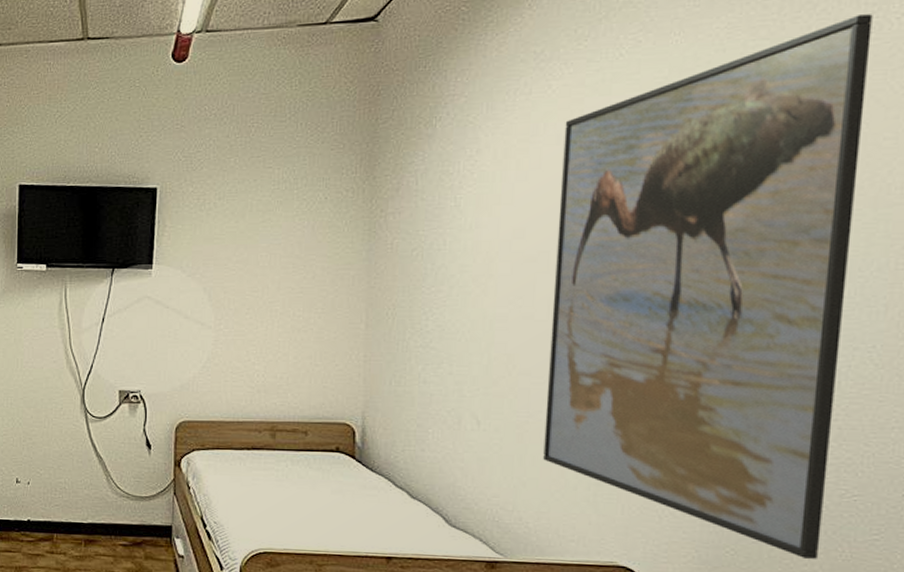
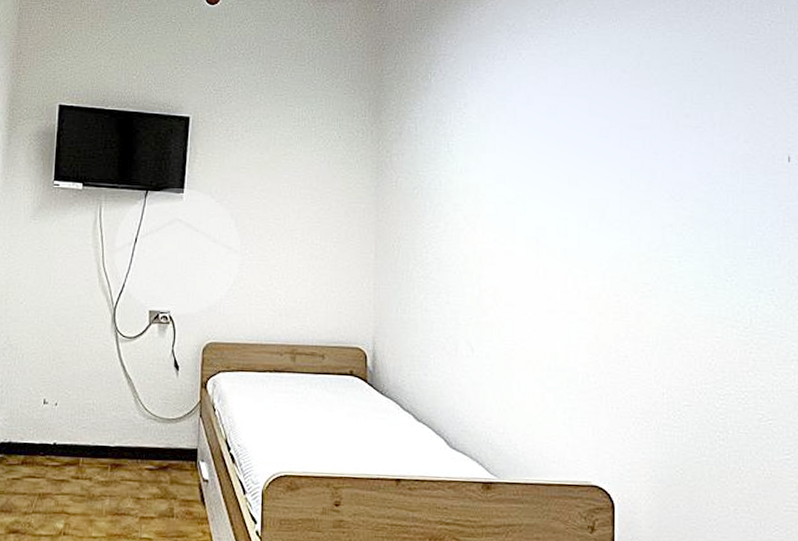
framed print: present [543,14,873,559] -> none [527,19,752,477]

